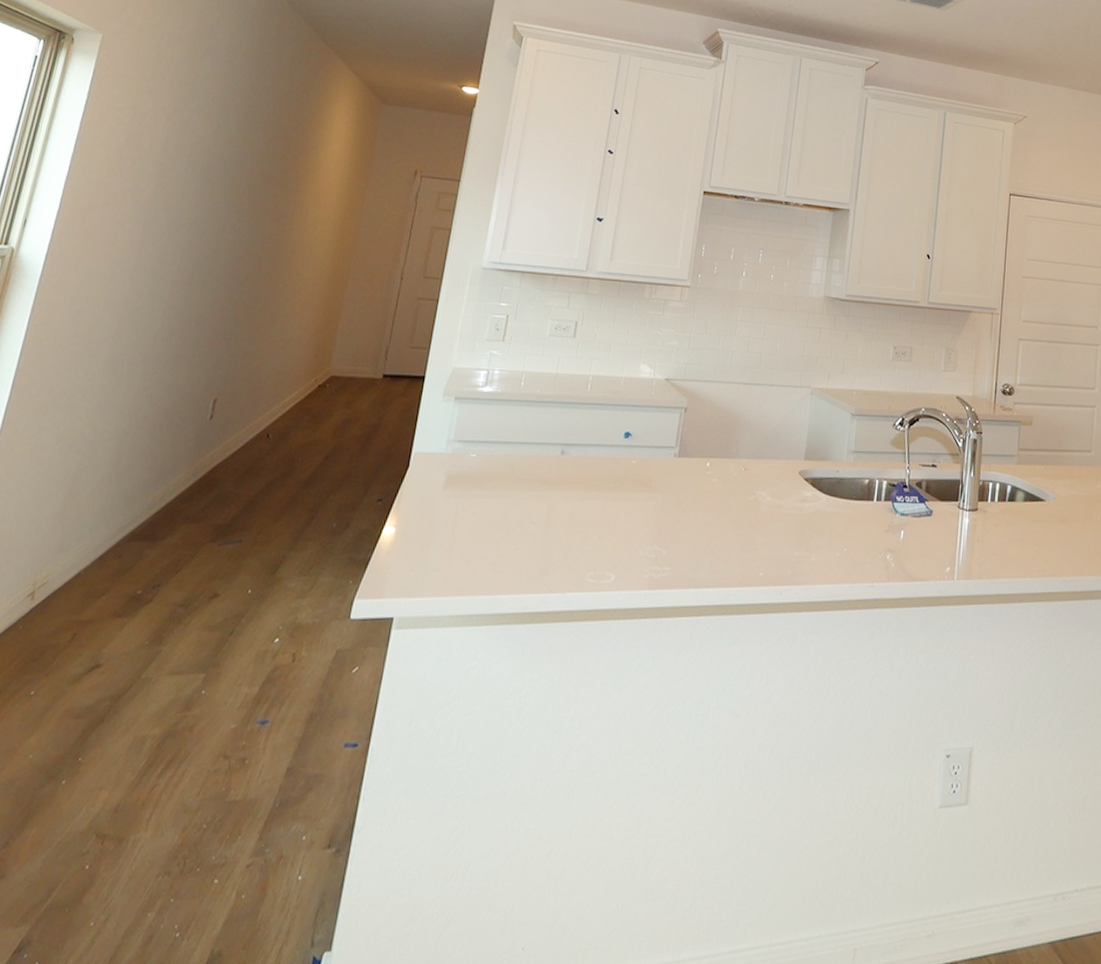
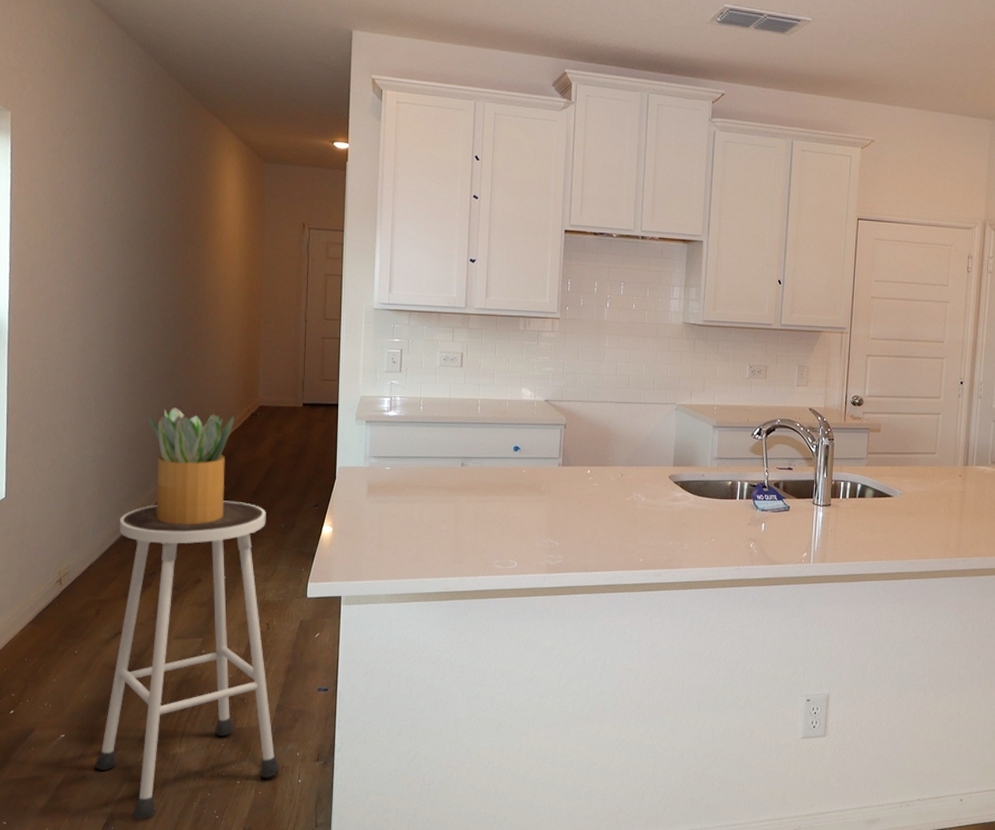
stool: none [20,492,317,941] -> present [94,500,280,819]
potted plant: none [176,375,298,522] -> present [147,407,235,525]

